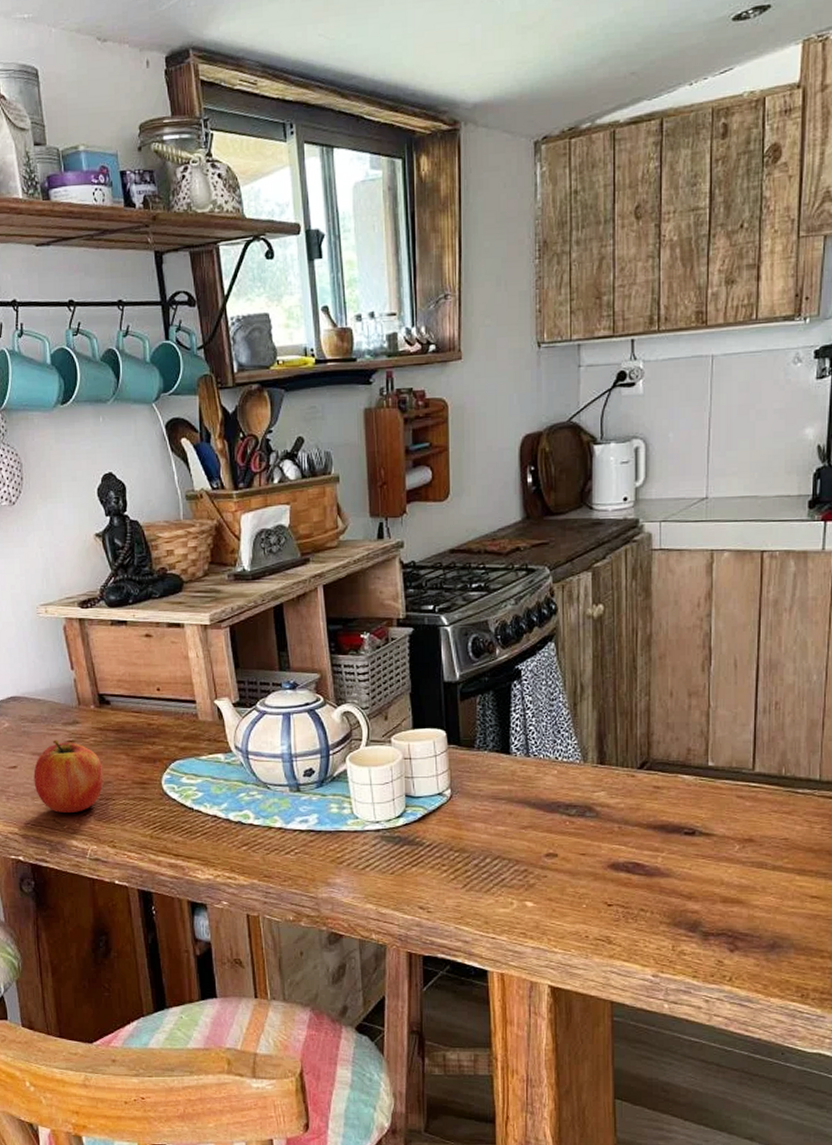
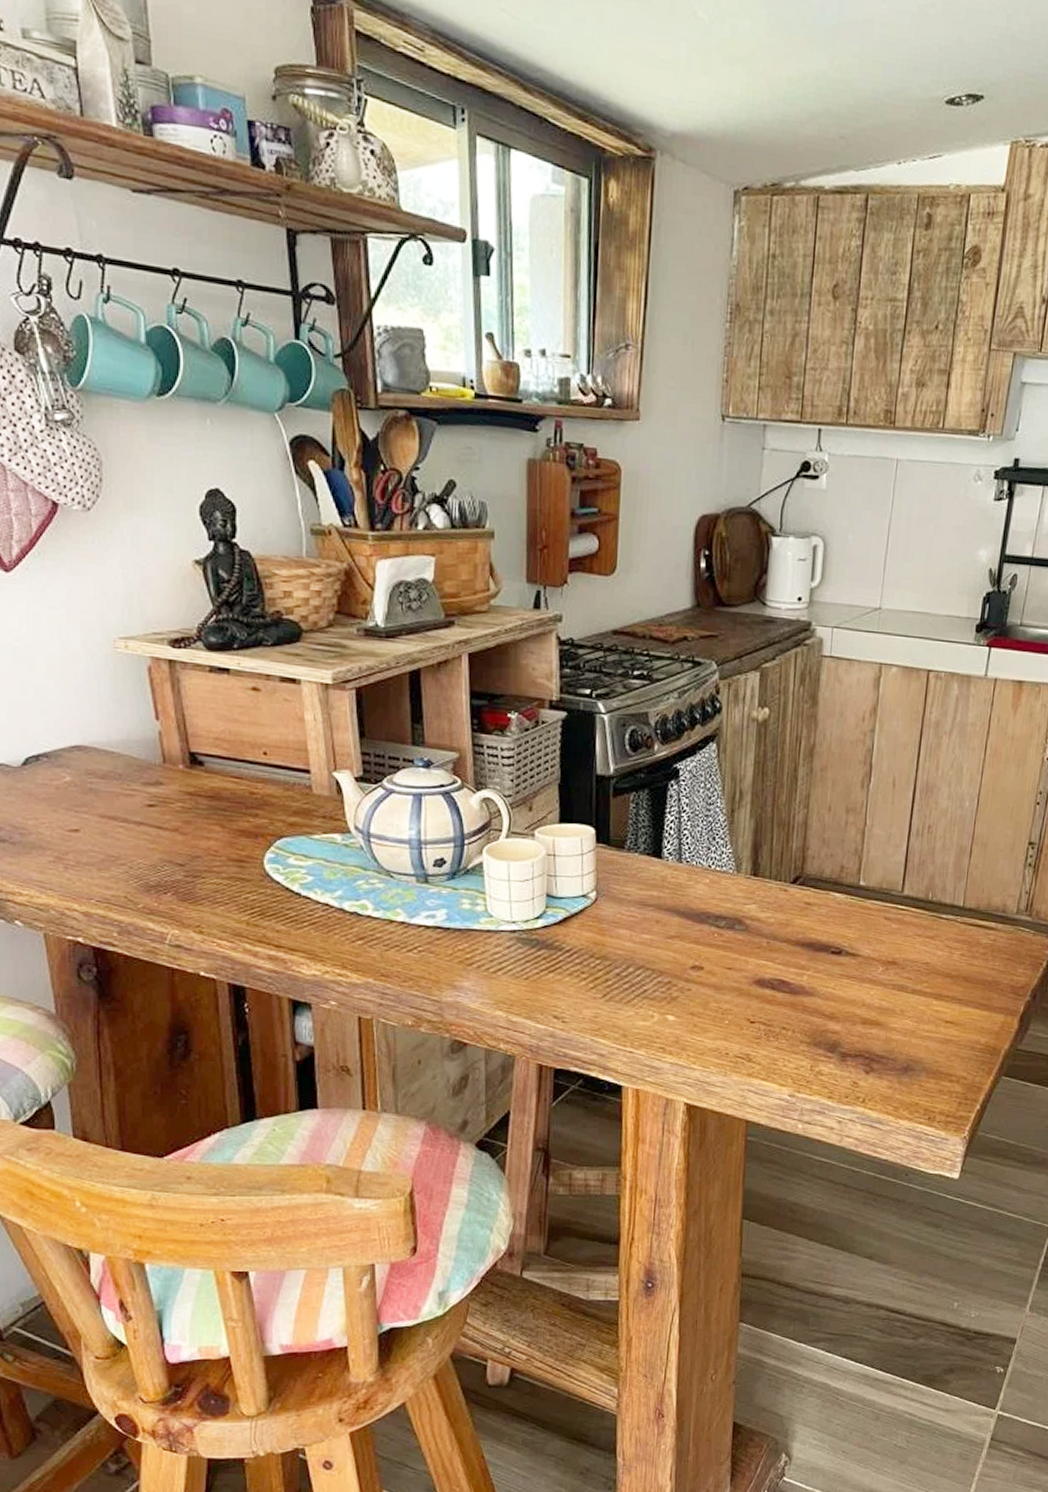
fruit: present [33,740,104,813] -> none [101,802,191,890]

